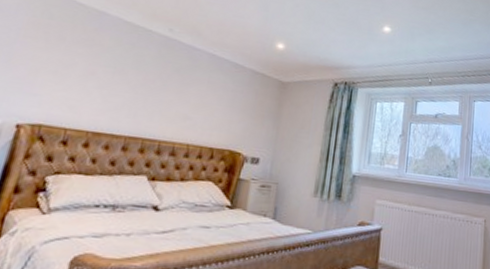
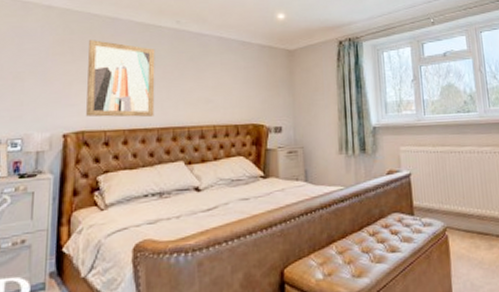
wall art: none [48,29,141,123] -> present [86,40,155,117]

